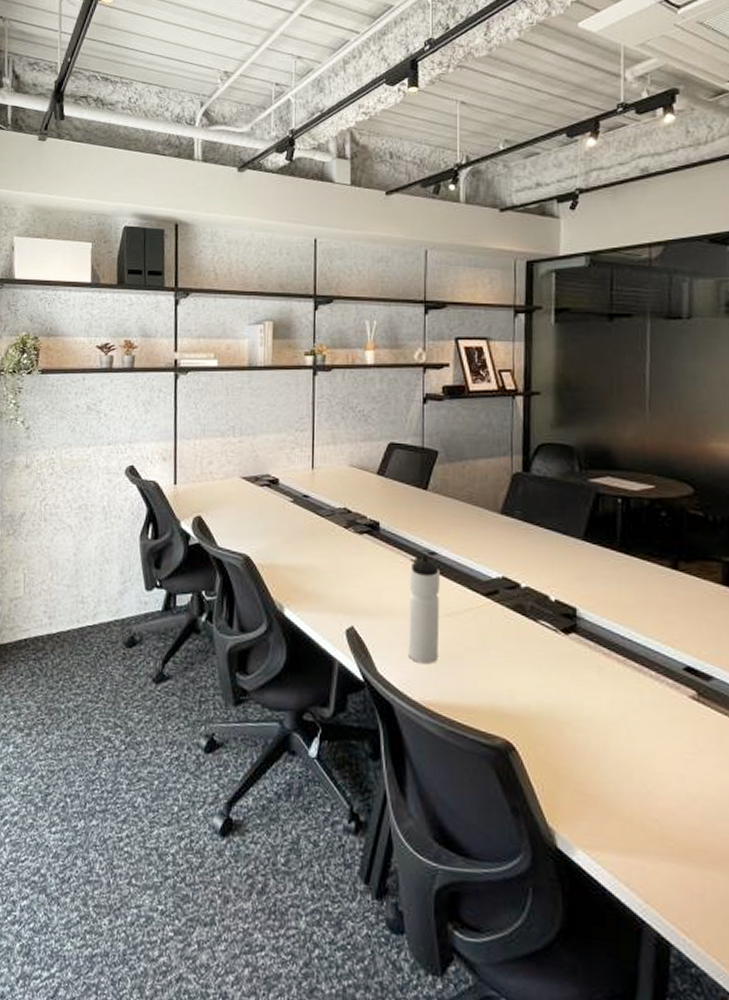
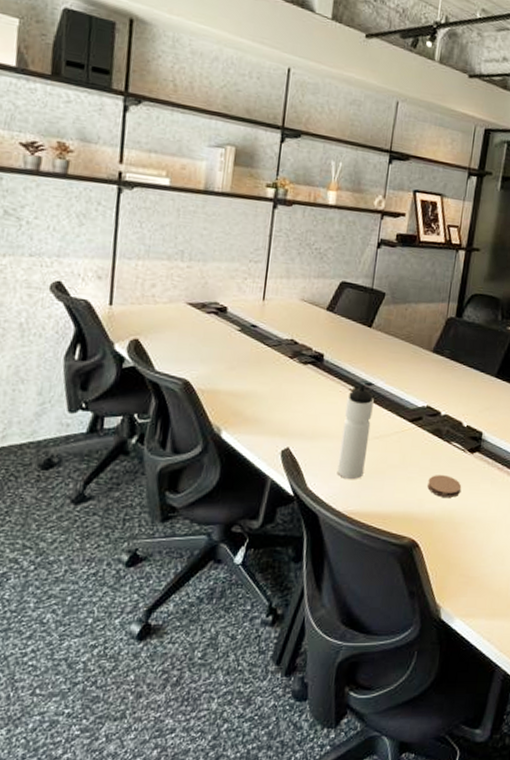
coaster: none [516,660,560,690] -> present [427,475,462,498]

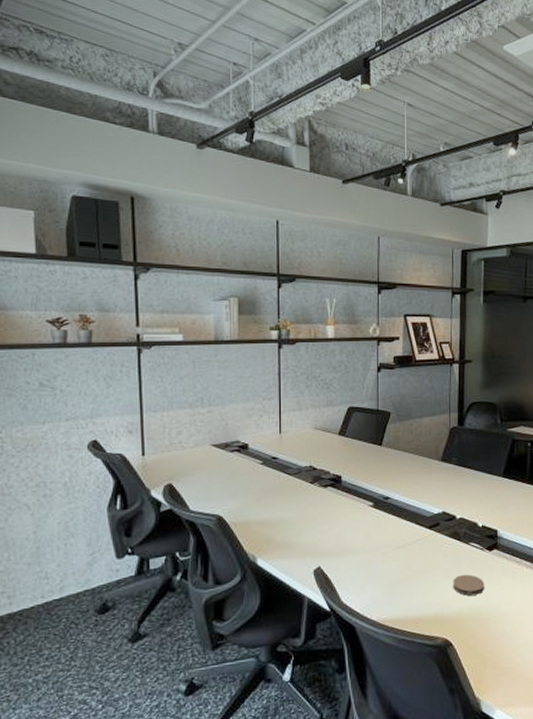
water bottle: present [337,385,374,480] -> none [367,500,393,590]

